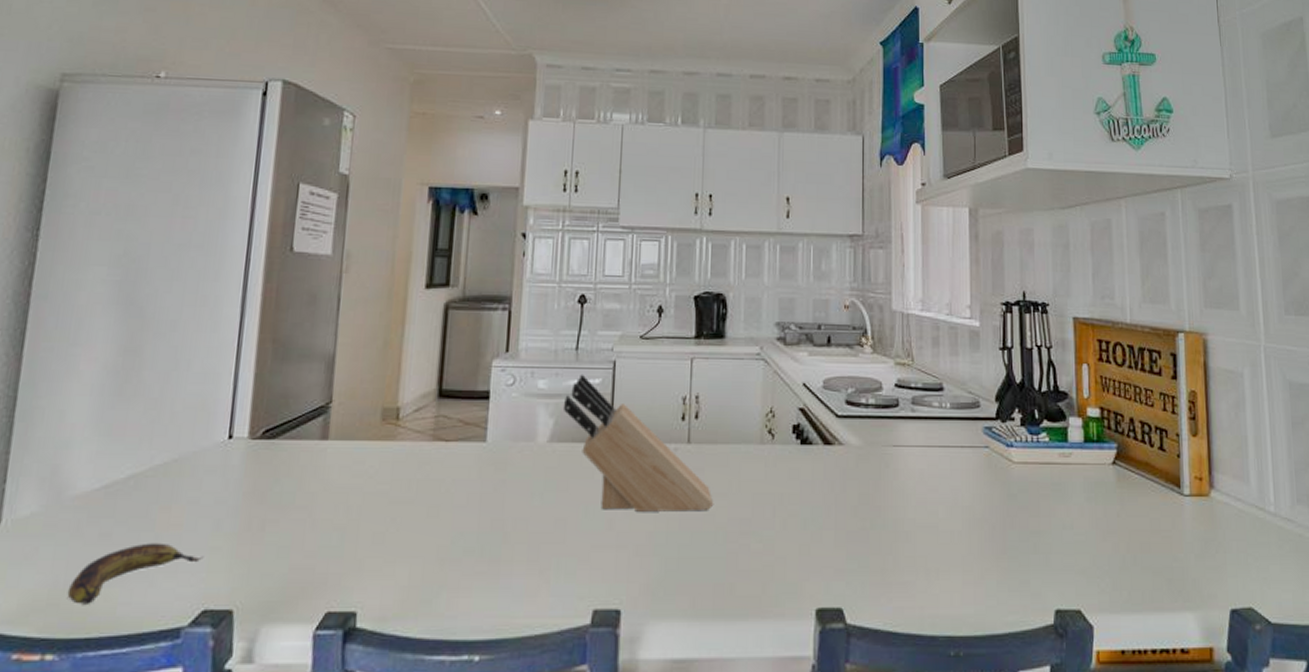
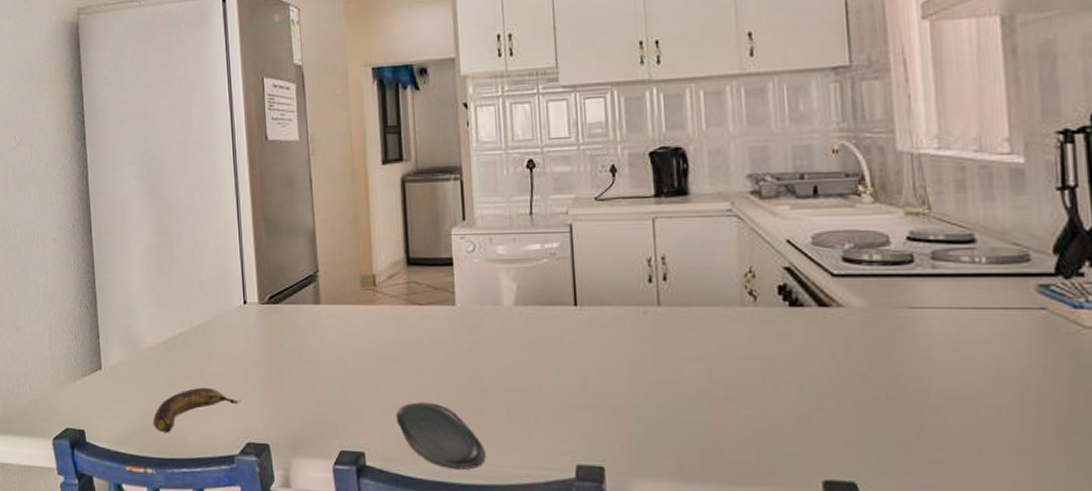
oval tray: none [401,550,499,626] -> present [396,402,487,471]
knife block: present [563,374,713,512] -> none [524,238,692,375]

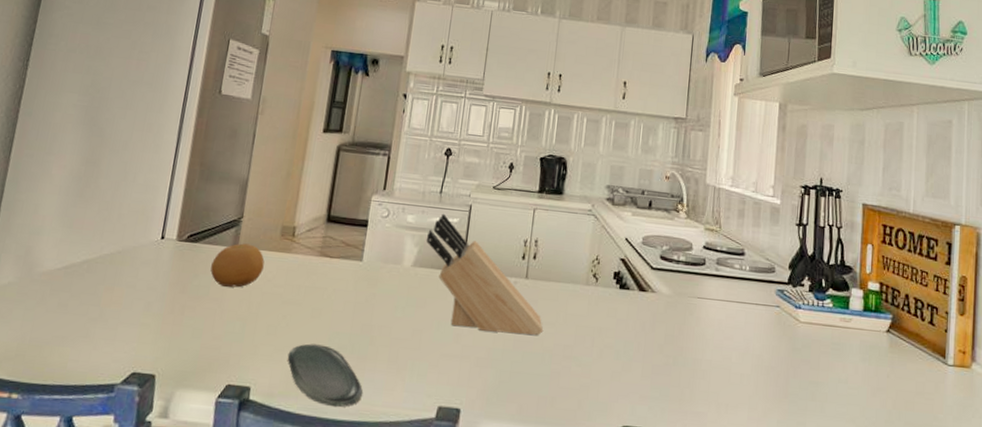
banana: present [153,387,241,433] -> none [31,315,136,358]
fruit: none [298,299,351,348] -> present [210,243,265,288]
knife block: none [524,238,692,375] -> present [426,213,543,335]

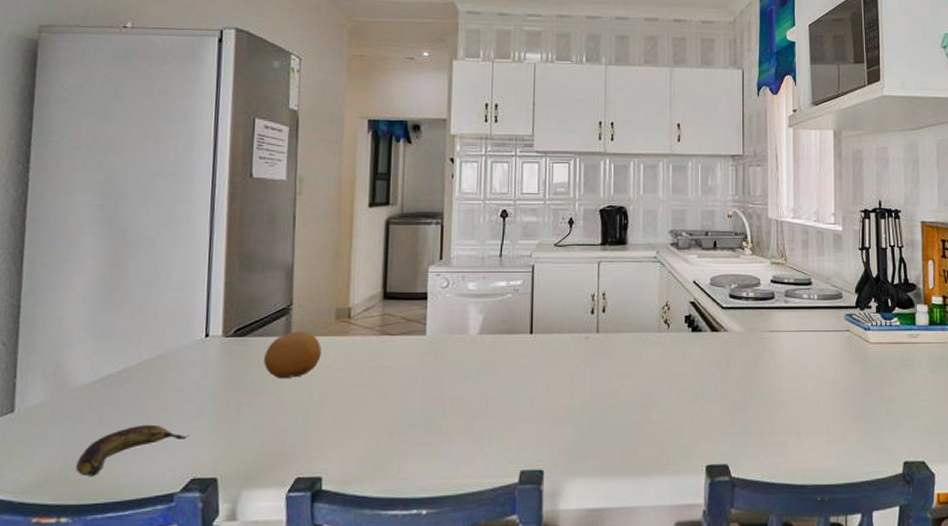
banana: none [31,315,136,358] -> present [75,424,190,476]
oval tray: present [287,343,363,408] -> none [357,425,442,486]
knife block: present [426,213,543,335] -> none [490,277,619,390]

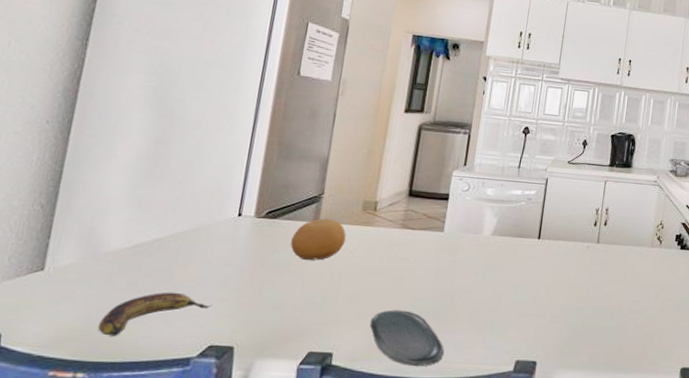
oval tray: none [357,425,442,486] -> present [370,310,445,367]

